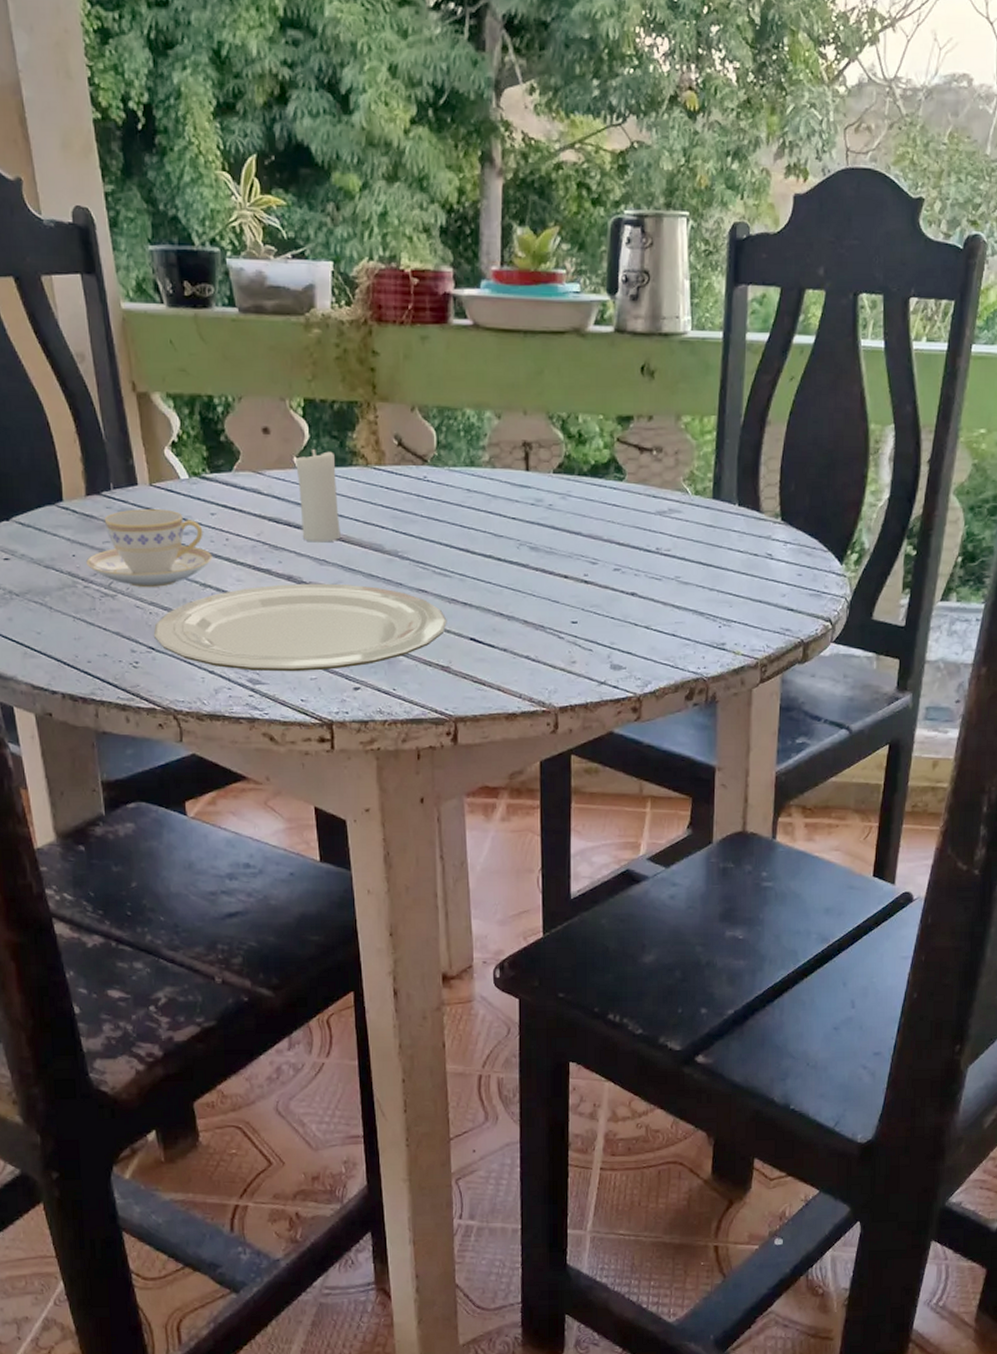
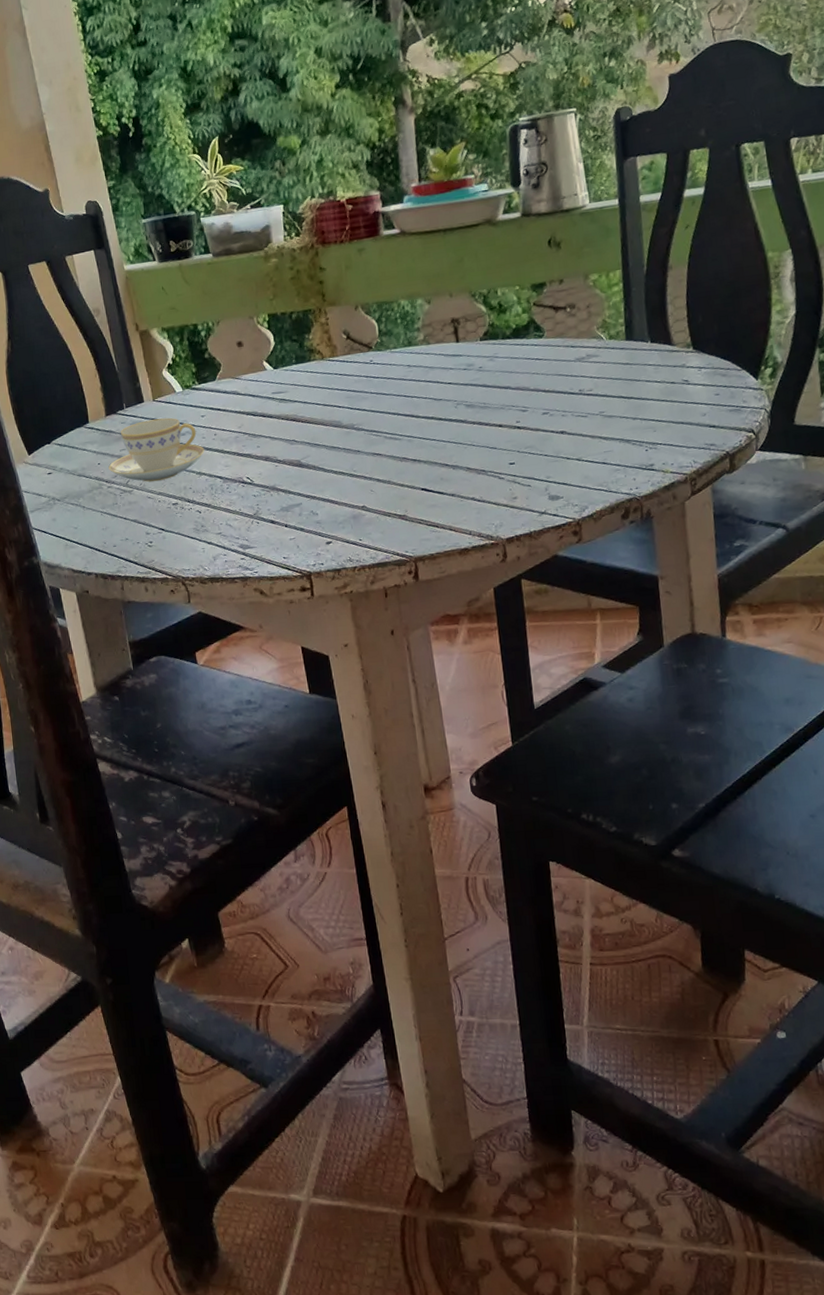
plate: present [153,583,447,672] -> none [162,456,401,539]
candle: present [295,448,341,543] -> none [265,352,306,427]

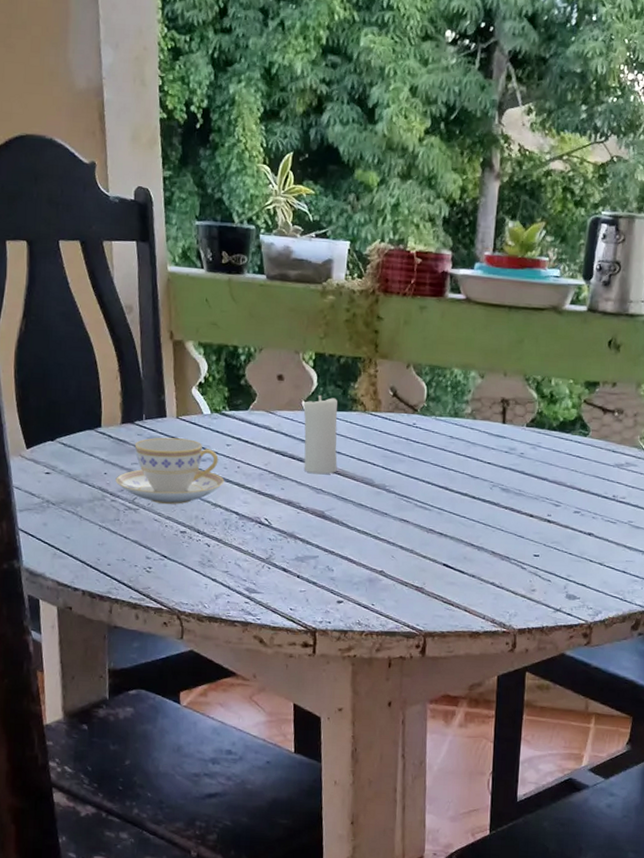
candle: none [265,352,306,427] -> present [303,394,338,475]

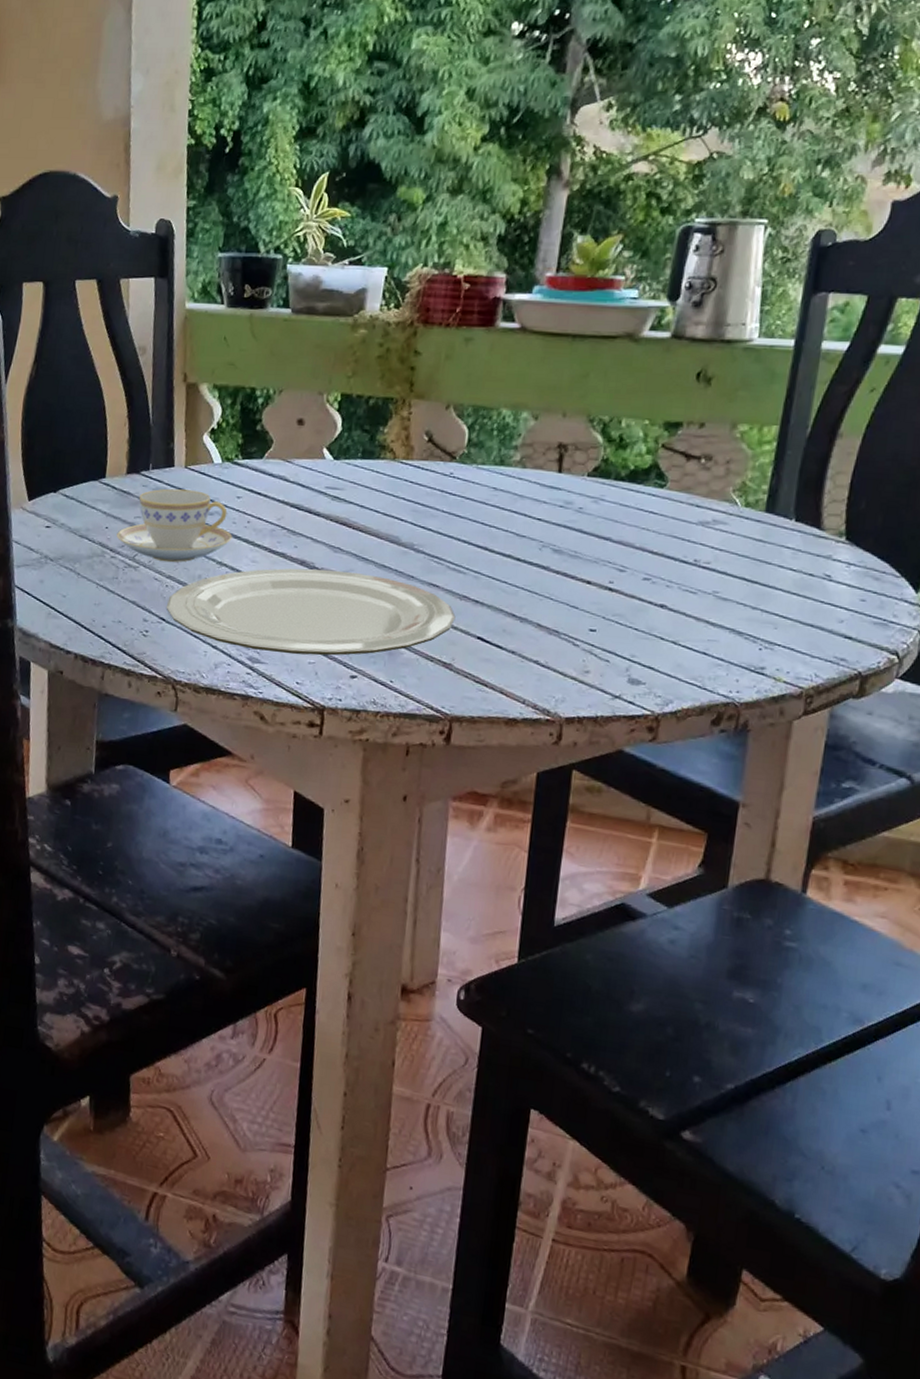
plate: none [166,508,424,585] -> present [166,568,456,656]
candle: present [303,394,338,475] -> none [321,440,364,531]

